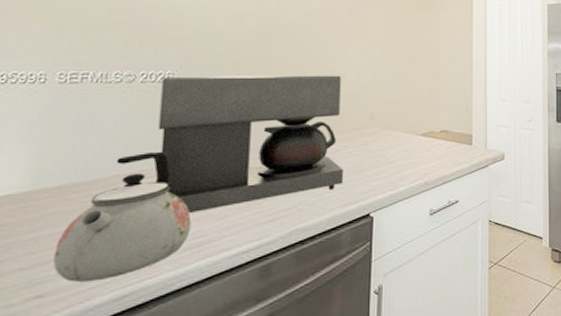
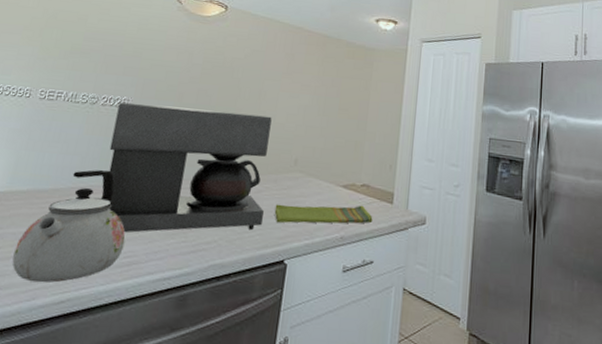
dish towel: none [354,150,454,179] -> present [274,204,373,224]

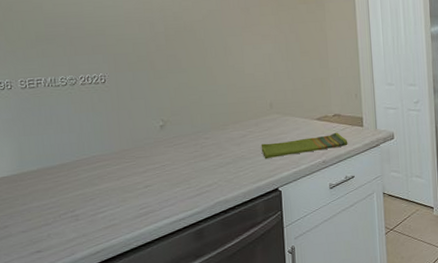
kettle: present [12,169,126,283] -> none [43,140,138,242]
coffee maker: present [109,102,272,233] -> none [97,69,253,189]

